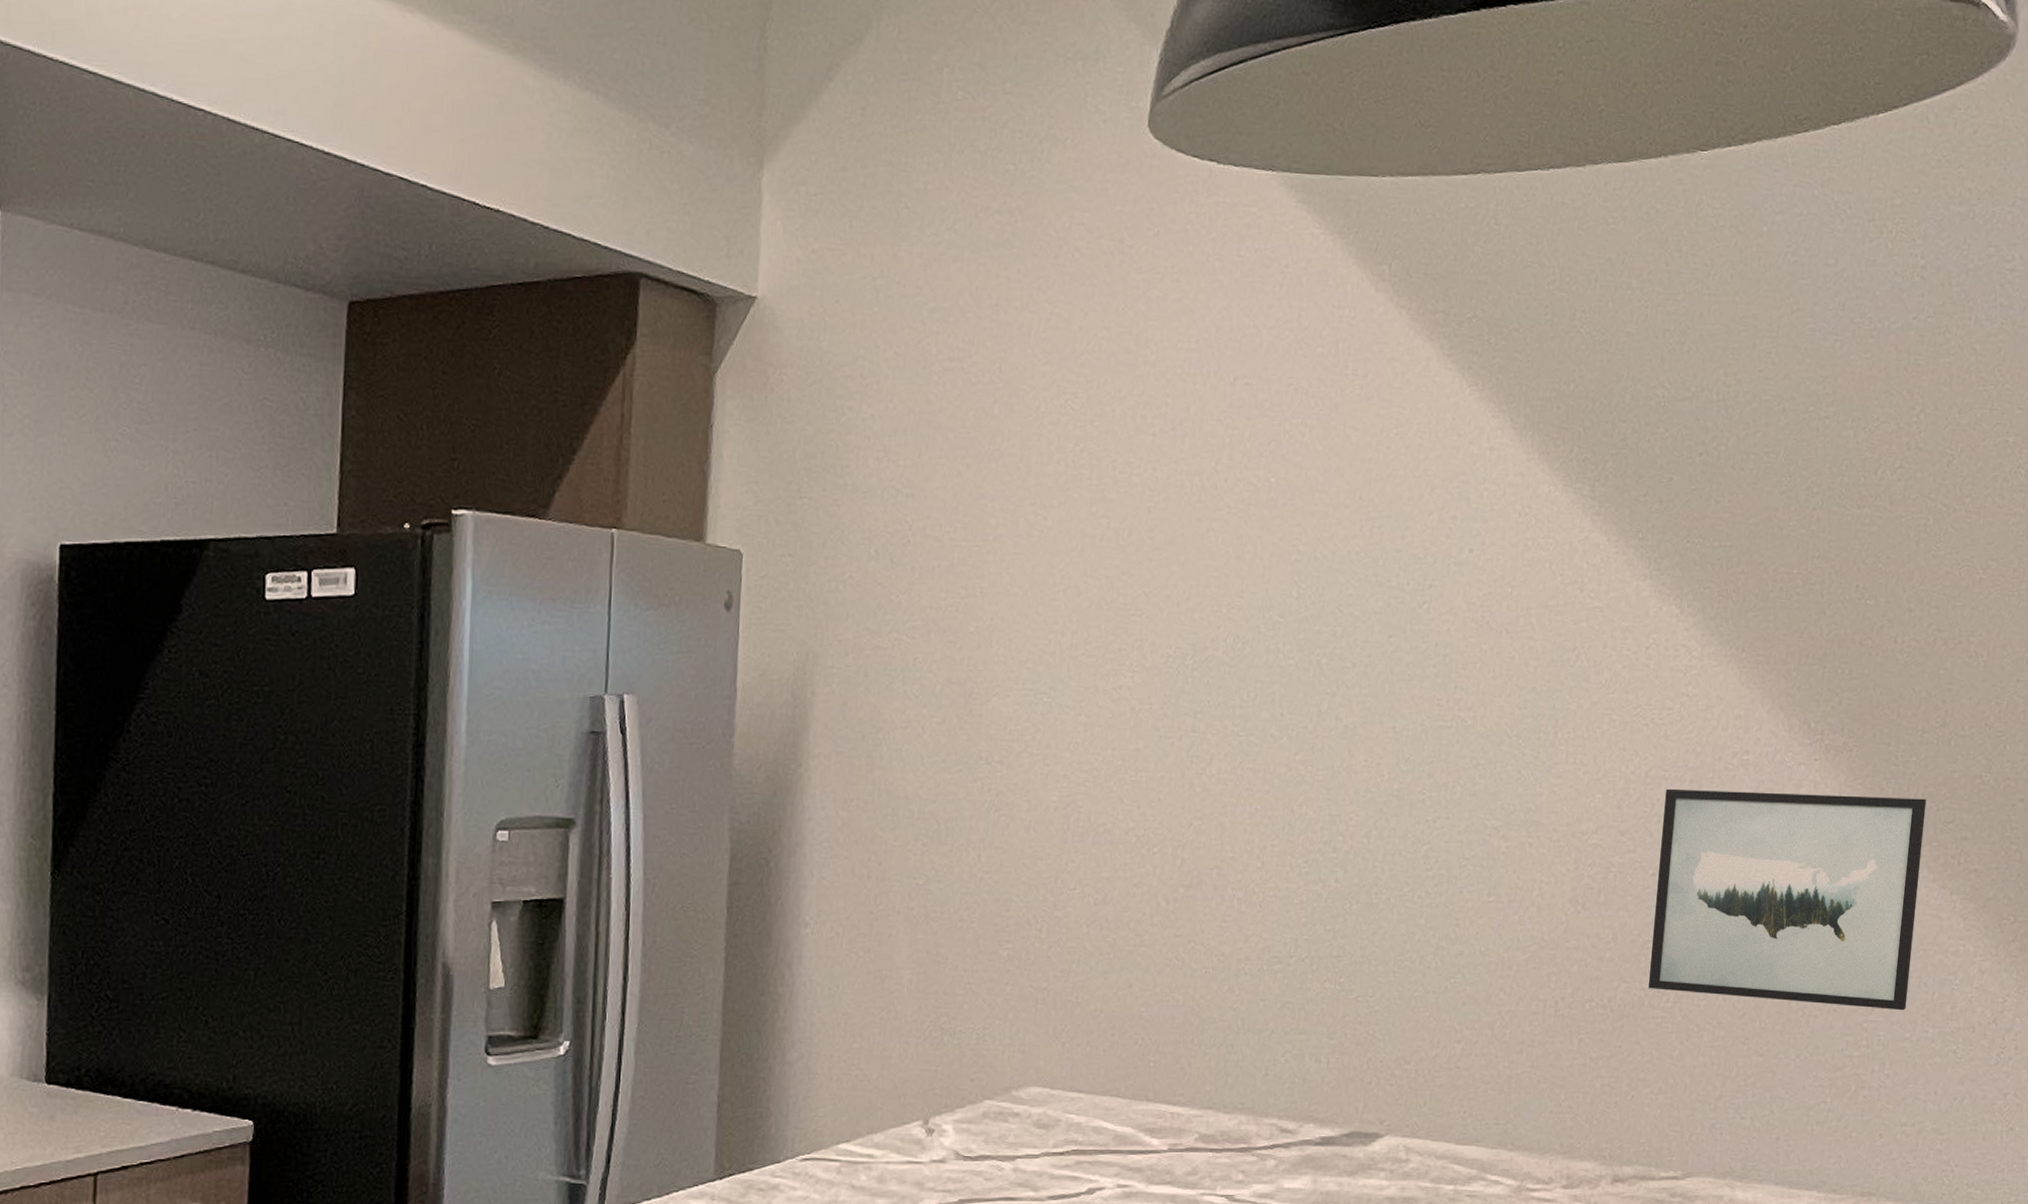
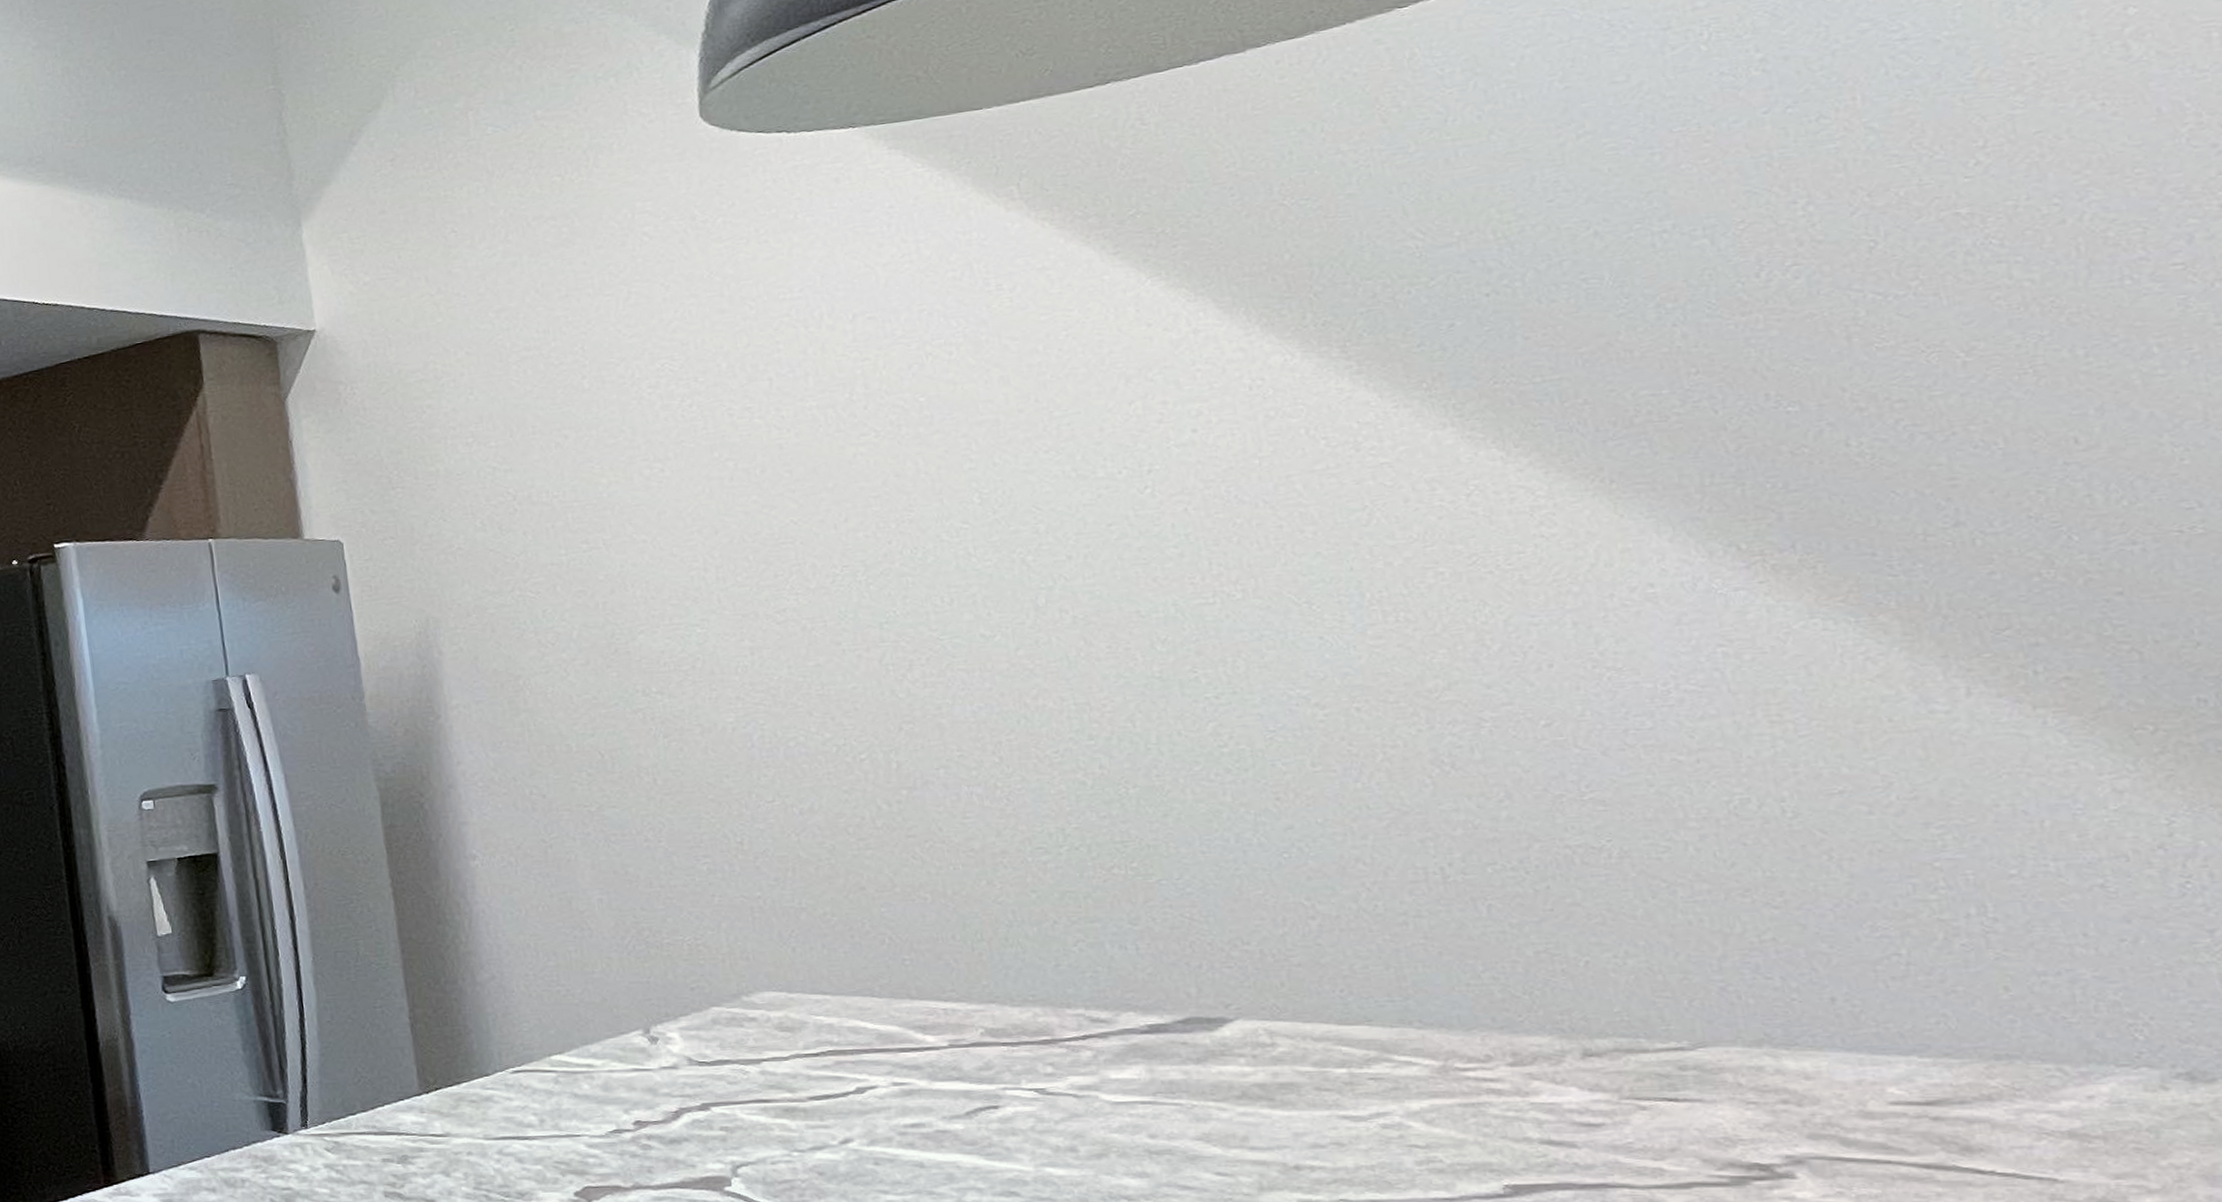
wall art: present [1647,788,1927,1011] -> none [1540,607,2001,846]

